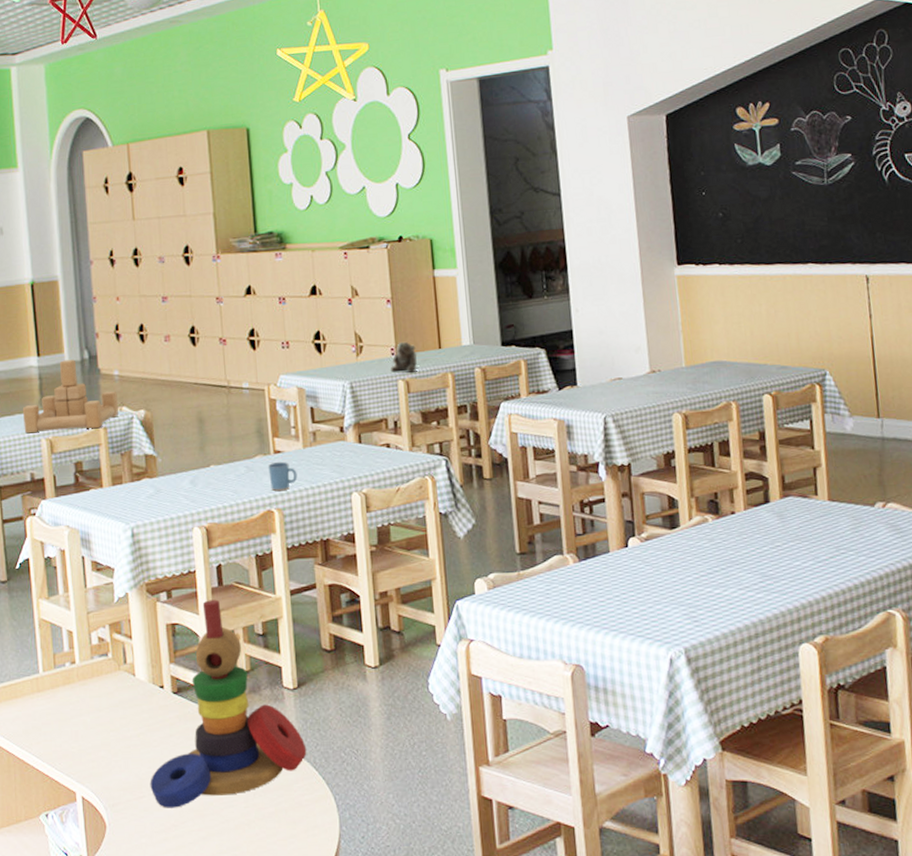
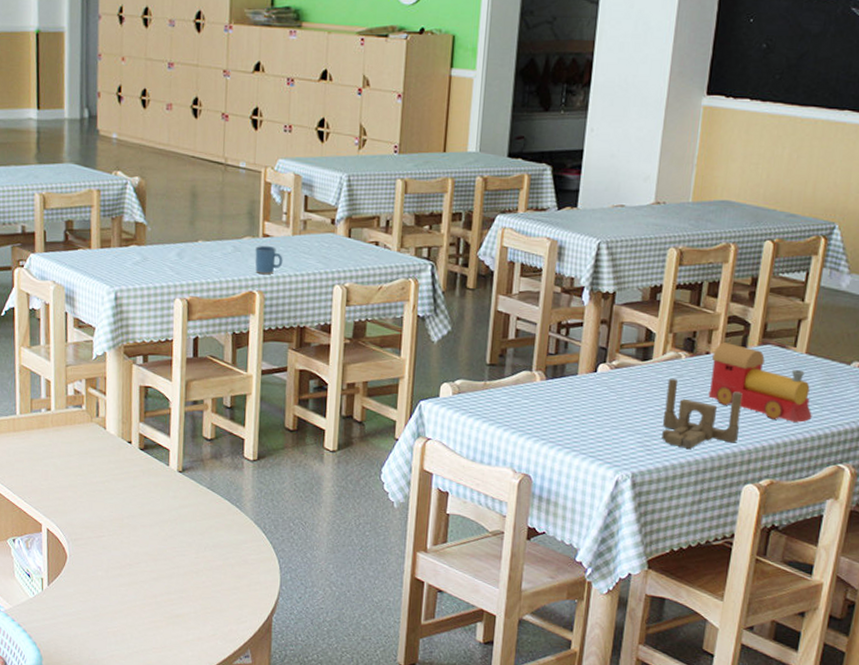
building blocks: present [22,359,119,434] -> none [18,116,114,190]
stacking toy: present [150,599,307,808] -> none [110,369,259,550]
stuffed animal: present [390,341,417,374] -> none [390,140,421,174]
toy blocks: none [700,543,782,614] -> present [662,378,743,449]
toy train: none [738,500,850,572] -> present [708,342,812,423]

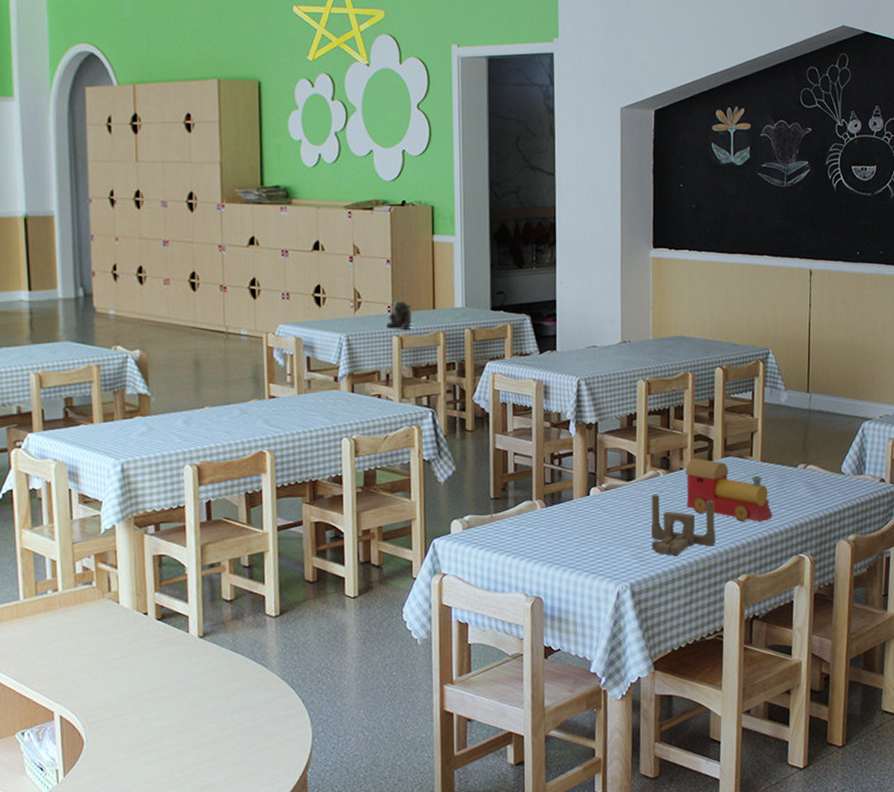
mug: present [255,246,283,274] -> none [262,407,290,433]
stuffed animal: none [390,140,421,174] -> present [385,300,412,331]

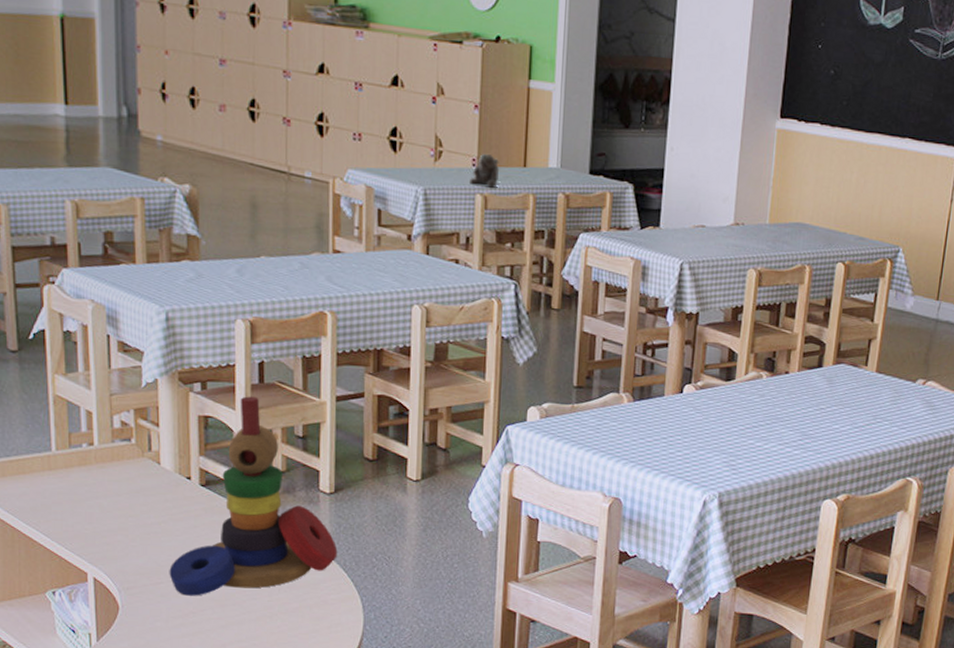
stacking toy: none [130,533,285,725] -> present [169,396,338,596]
toy blocks: present [651,494,716,556] -> none [746,397,820,467]
toy train: present [686,458,773,522] -> none [788,362,883,439]

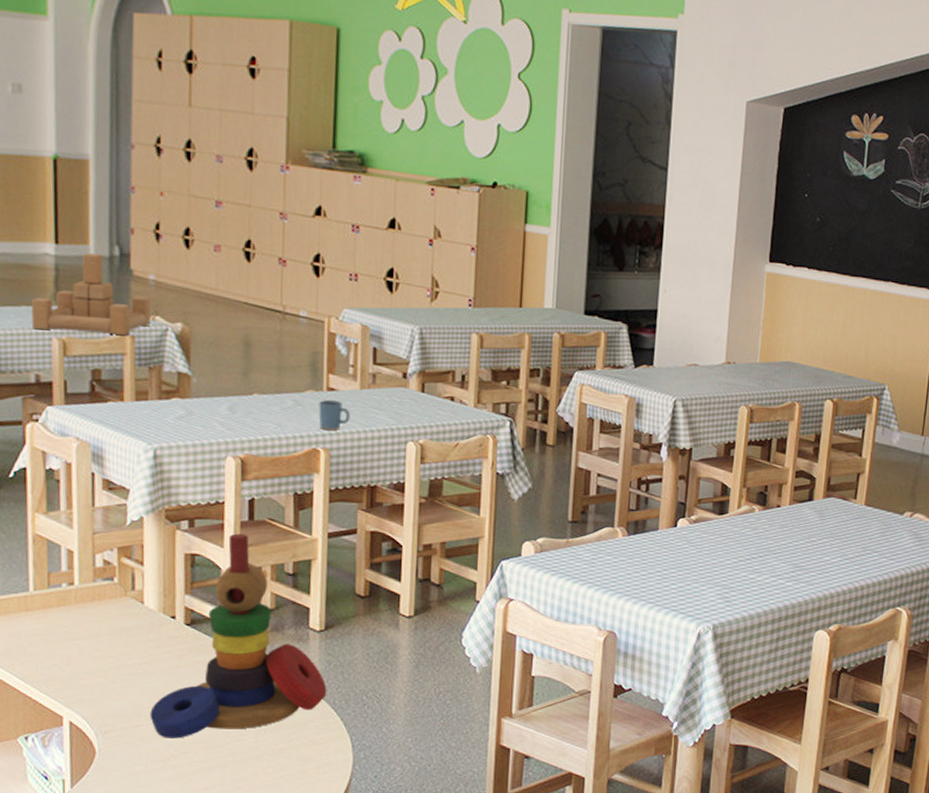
building blocks: none [43,114,160,198] -> present [31,253,152,336]
mug: none [325,262,356,293] -> present [319,400,350,430]
stuffed animal: present [468,153,500,189] -> none [464,294,496,329]

